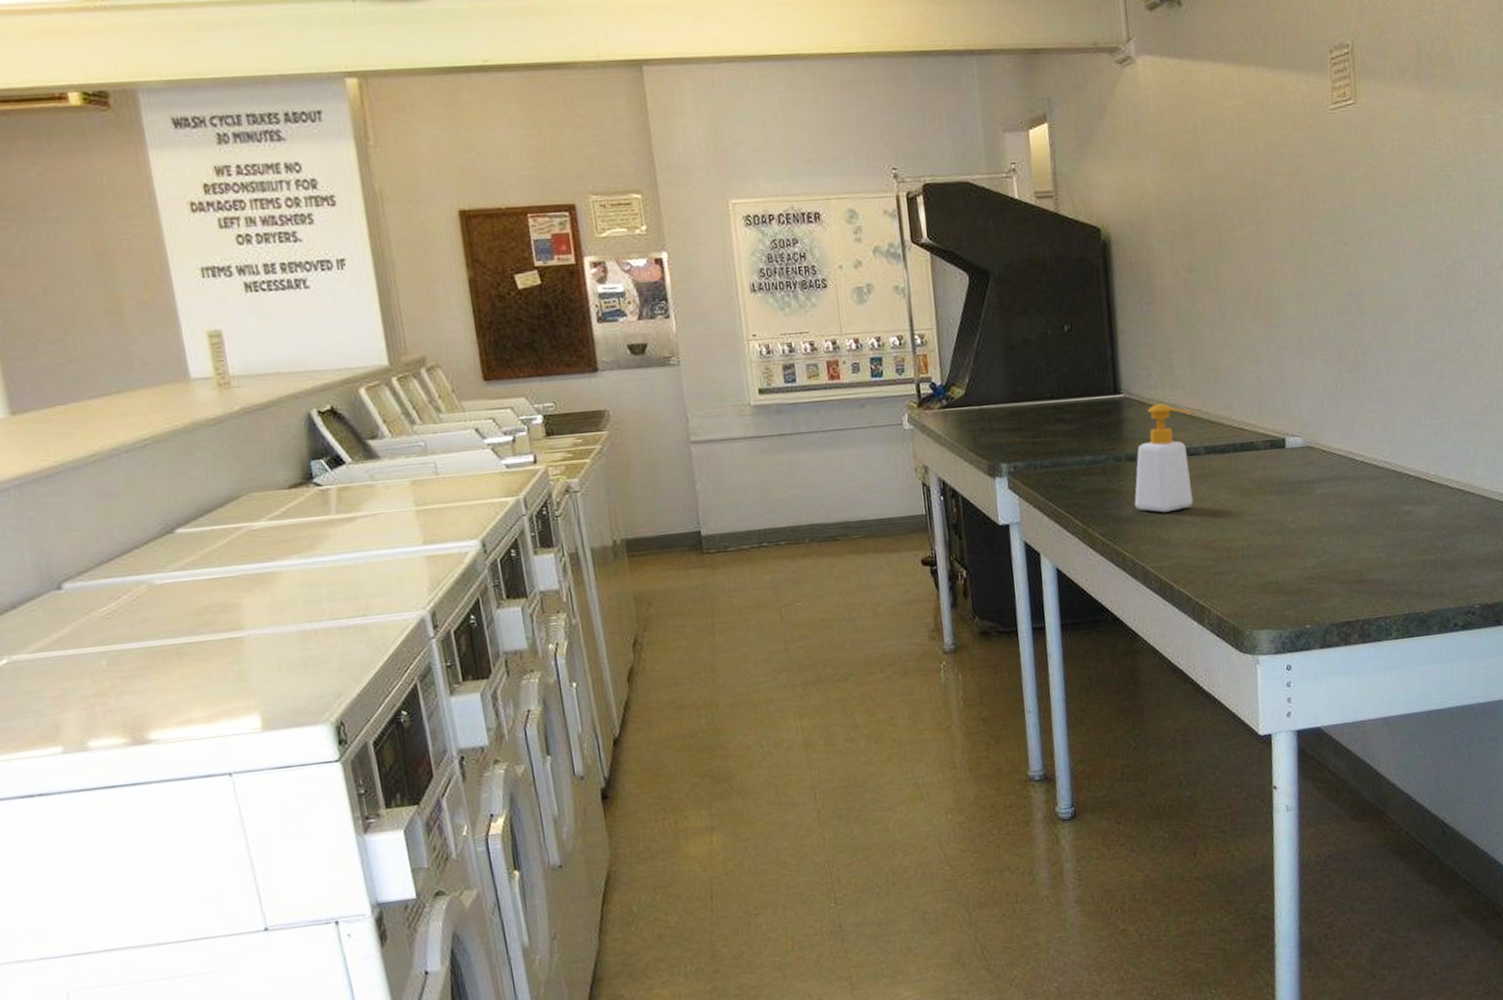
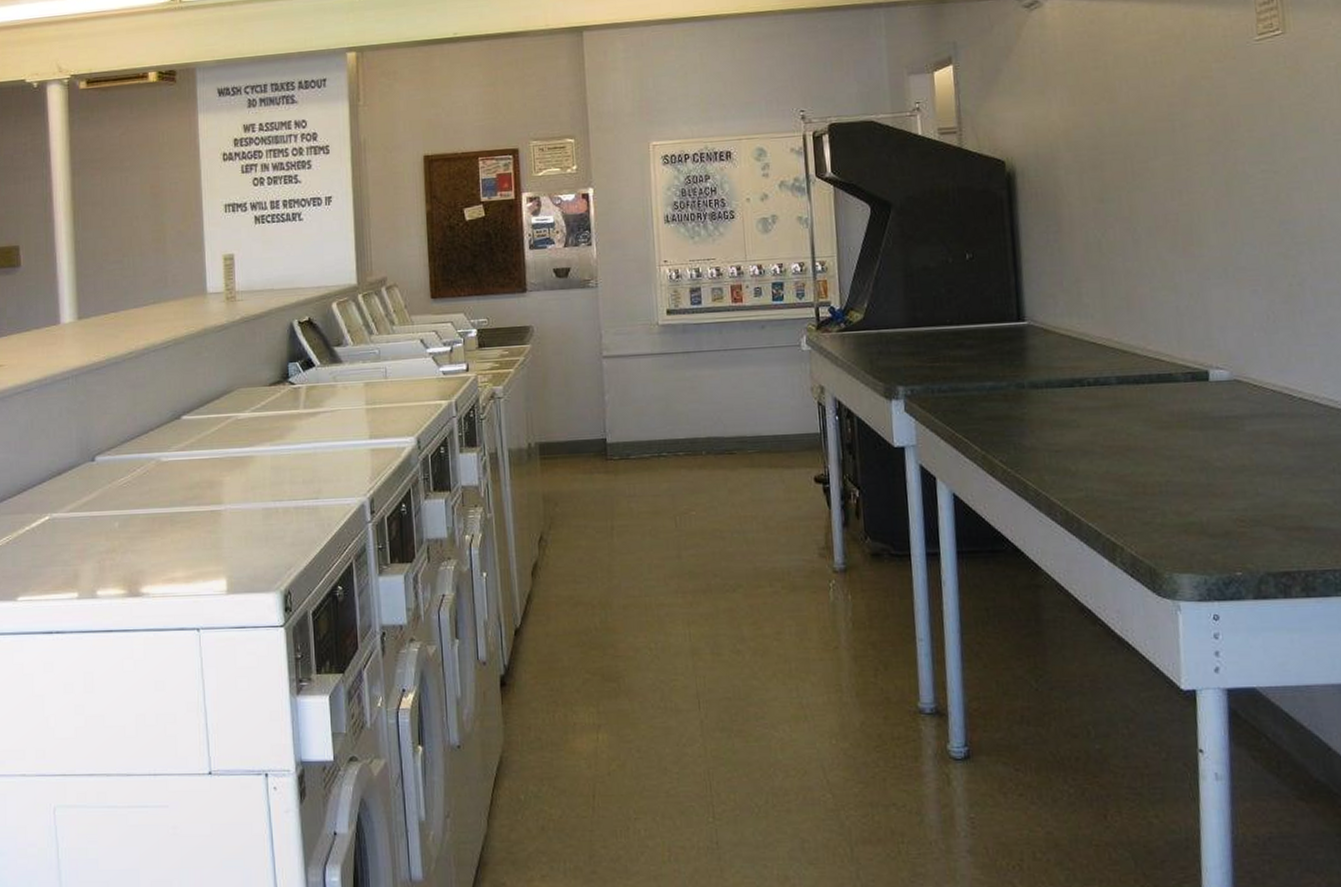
soap bottle: present [1134,404,1194,513] -> none [1038,332,1104,443]

